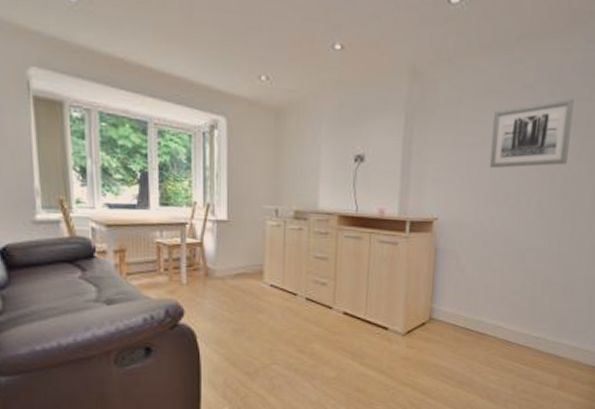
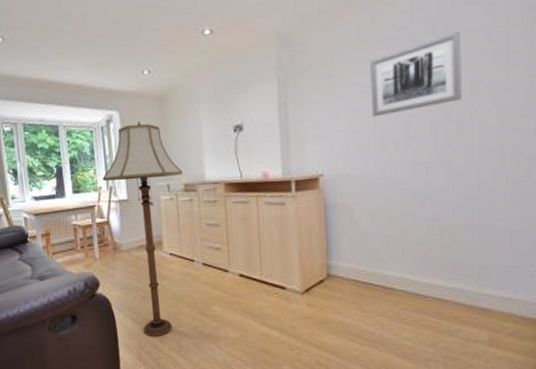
floor lamp: none [198,132,294,373] -> present [102,121,183,336]

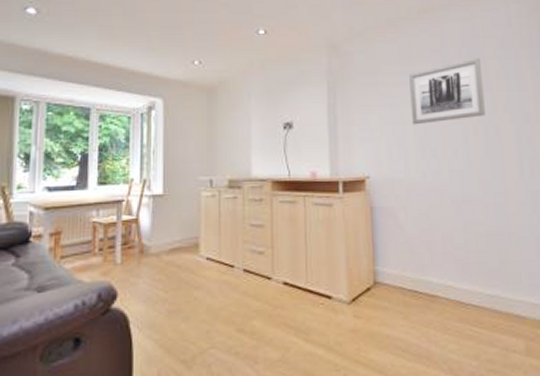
floor lamp: present [102,121,183,336] -> none [135,110,228,362]

